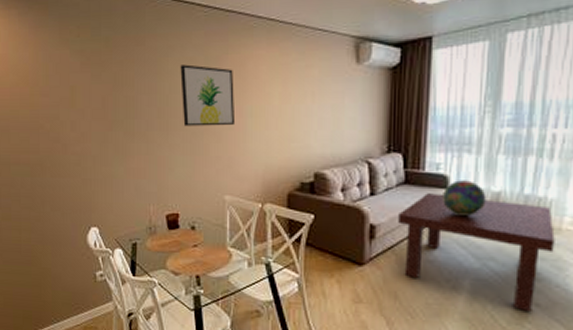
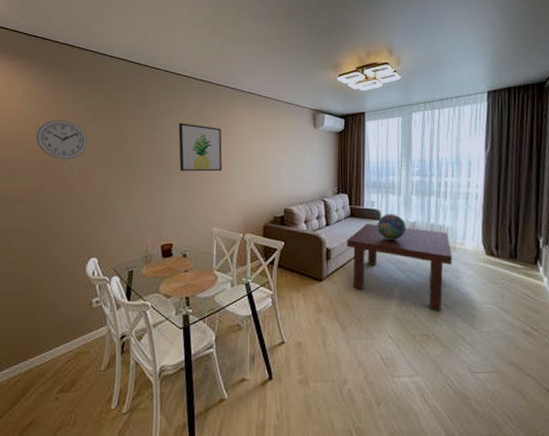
wall clock: none [24,67,79,115] -> present [35,119,88,159]

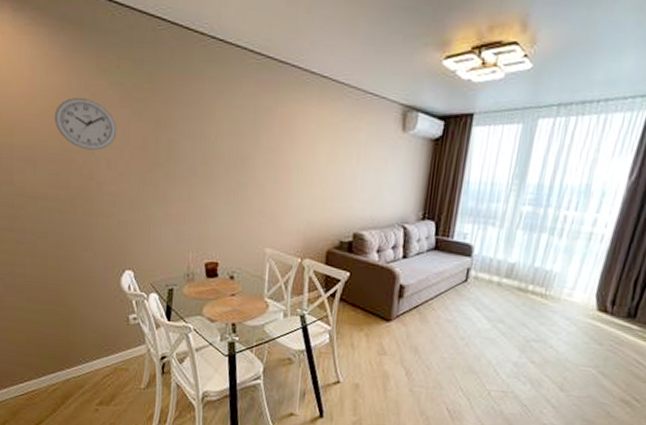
wall art: present [178,123,223,172] -> none [227,112,282,180]
coffee table: present [347,224,453,311] -> none [425,260,555,369]
decorative globe: present [377,214,406,241] -> none [466,250,503,284]

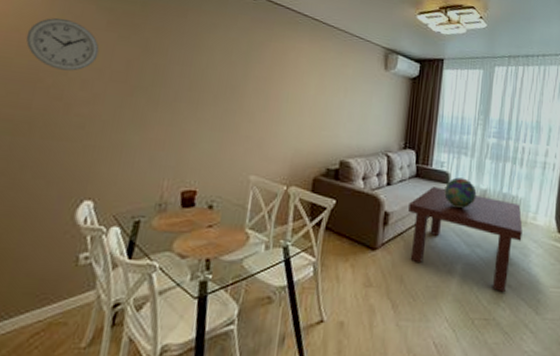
coffee table: none [425,260,555,369] -> present [408,187,523,293]
decorative globe: none [466,250,503,284] -> present [444,177,477,209]

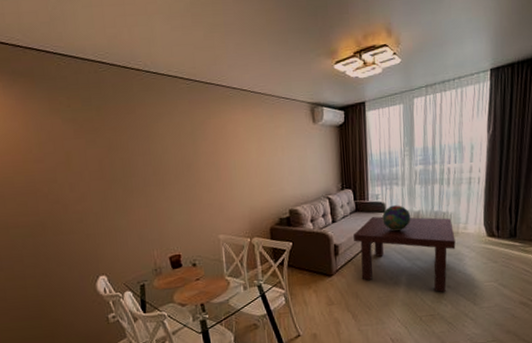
wall clock: present [25,17,100,71] -> none [16,135,76,179]

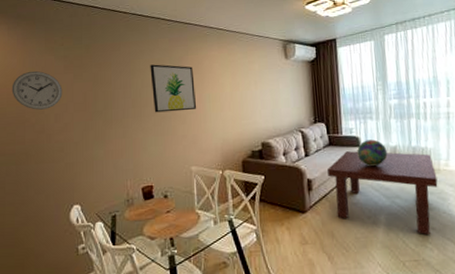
wall clock: none [16,135,76,179] -> present [11,70,63,110]
wall art: none [170,128,223,181] -> present [150,64,197,113]

